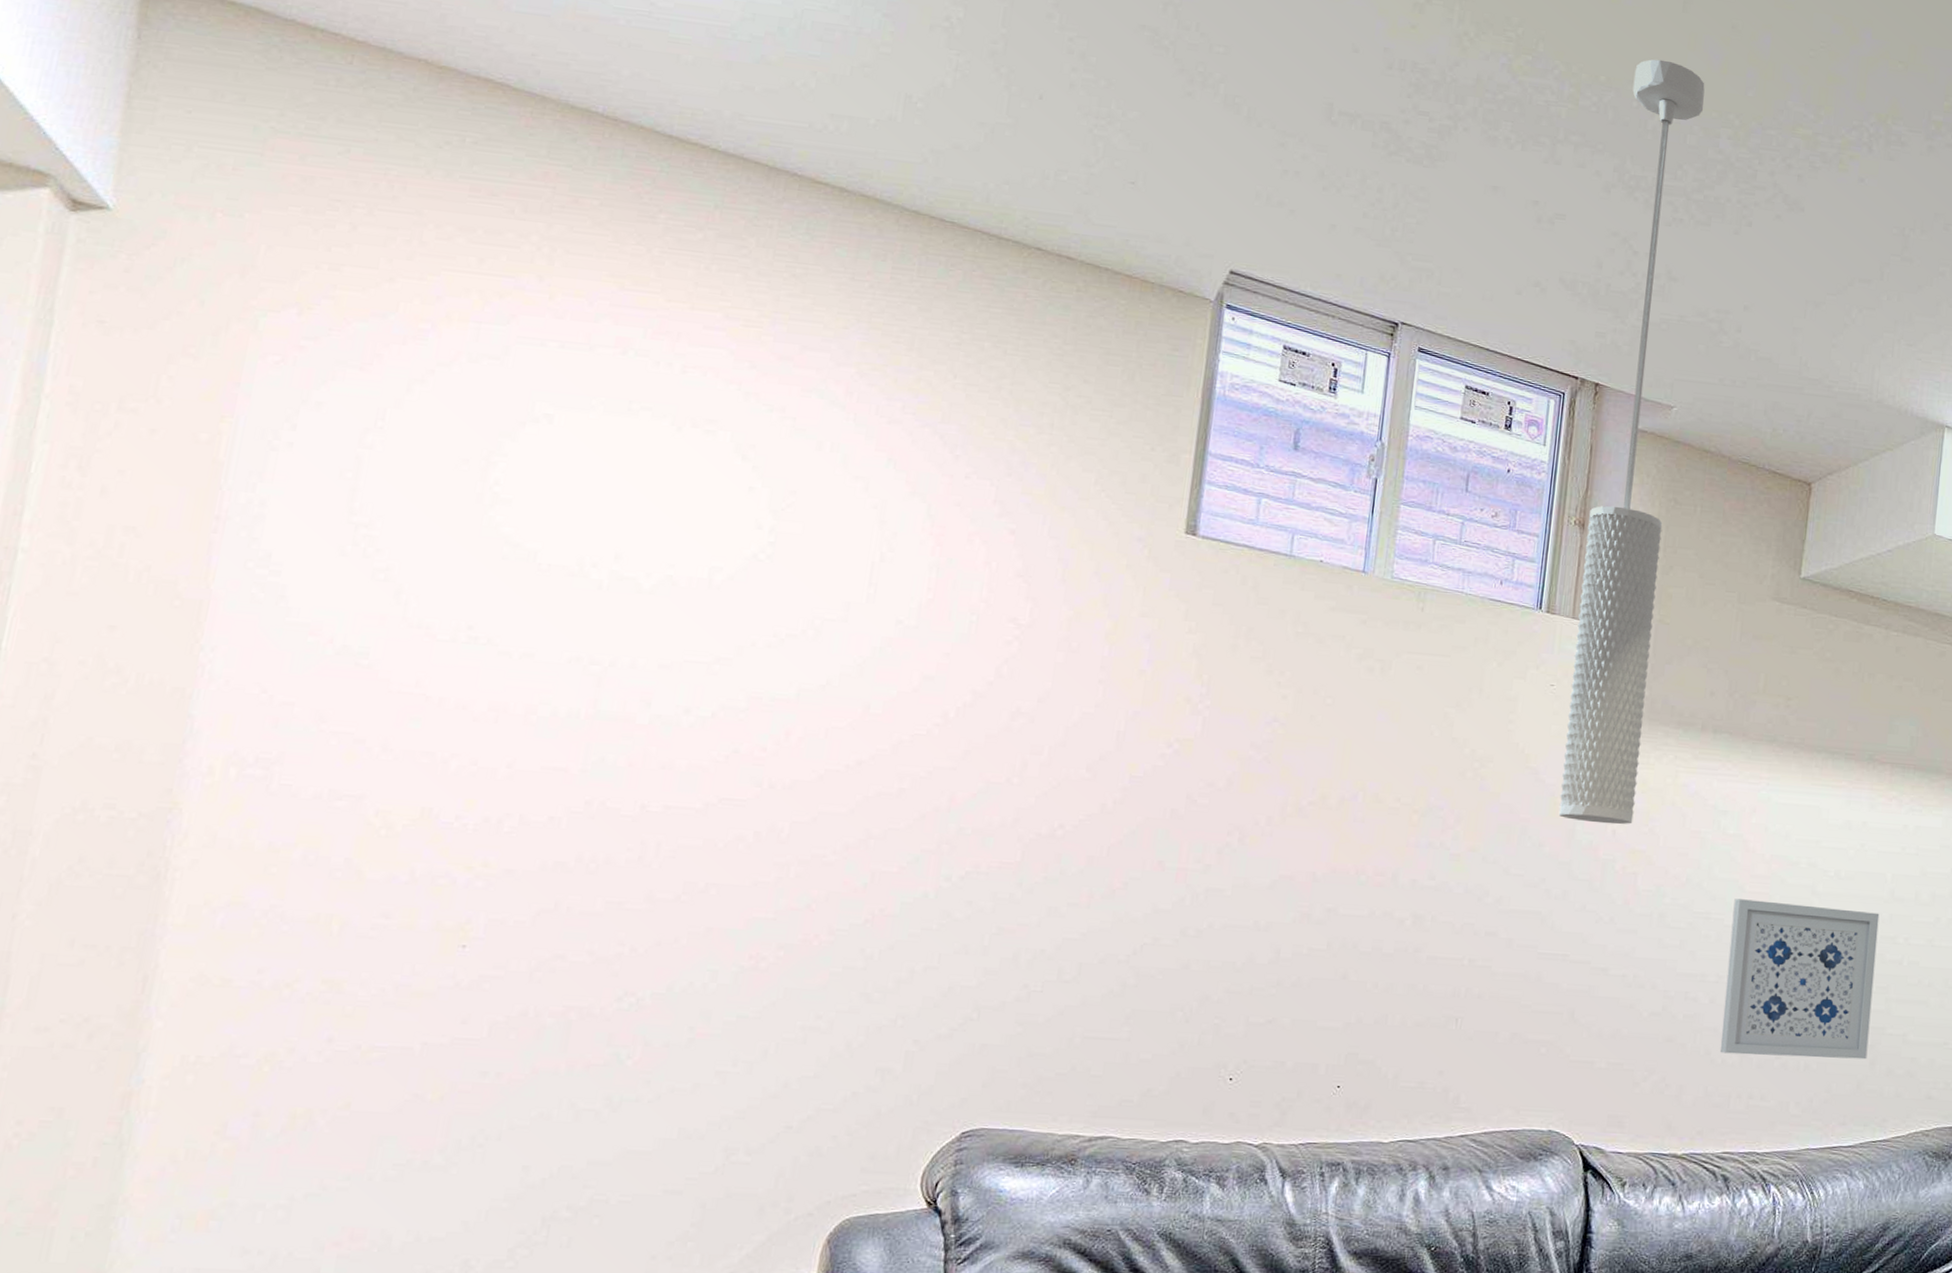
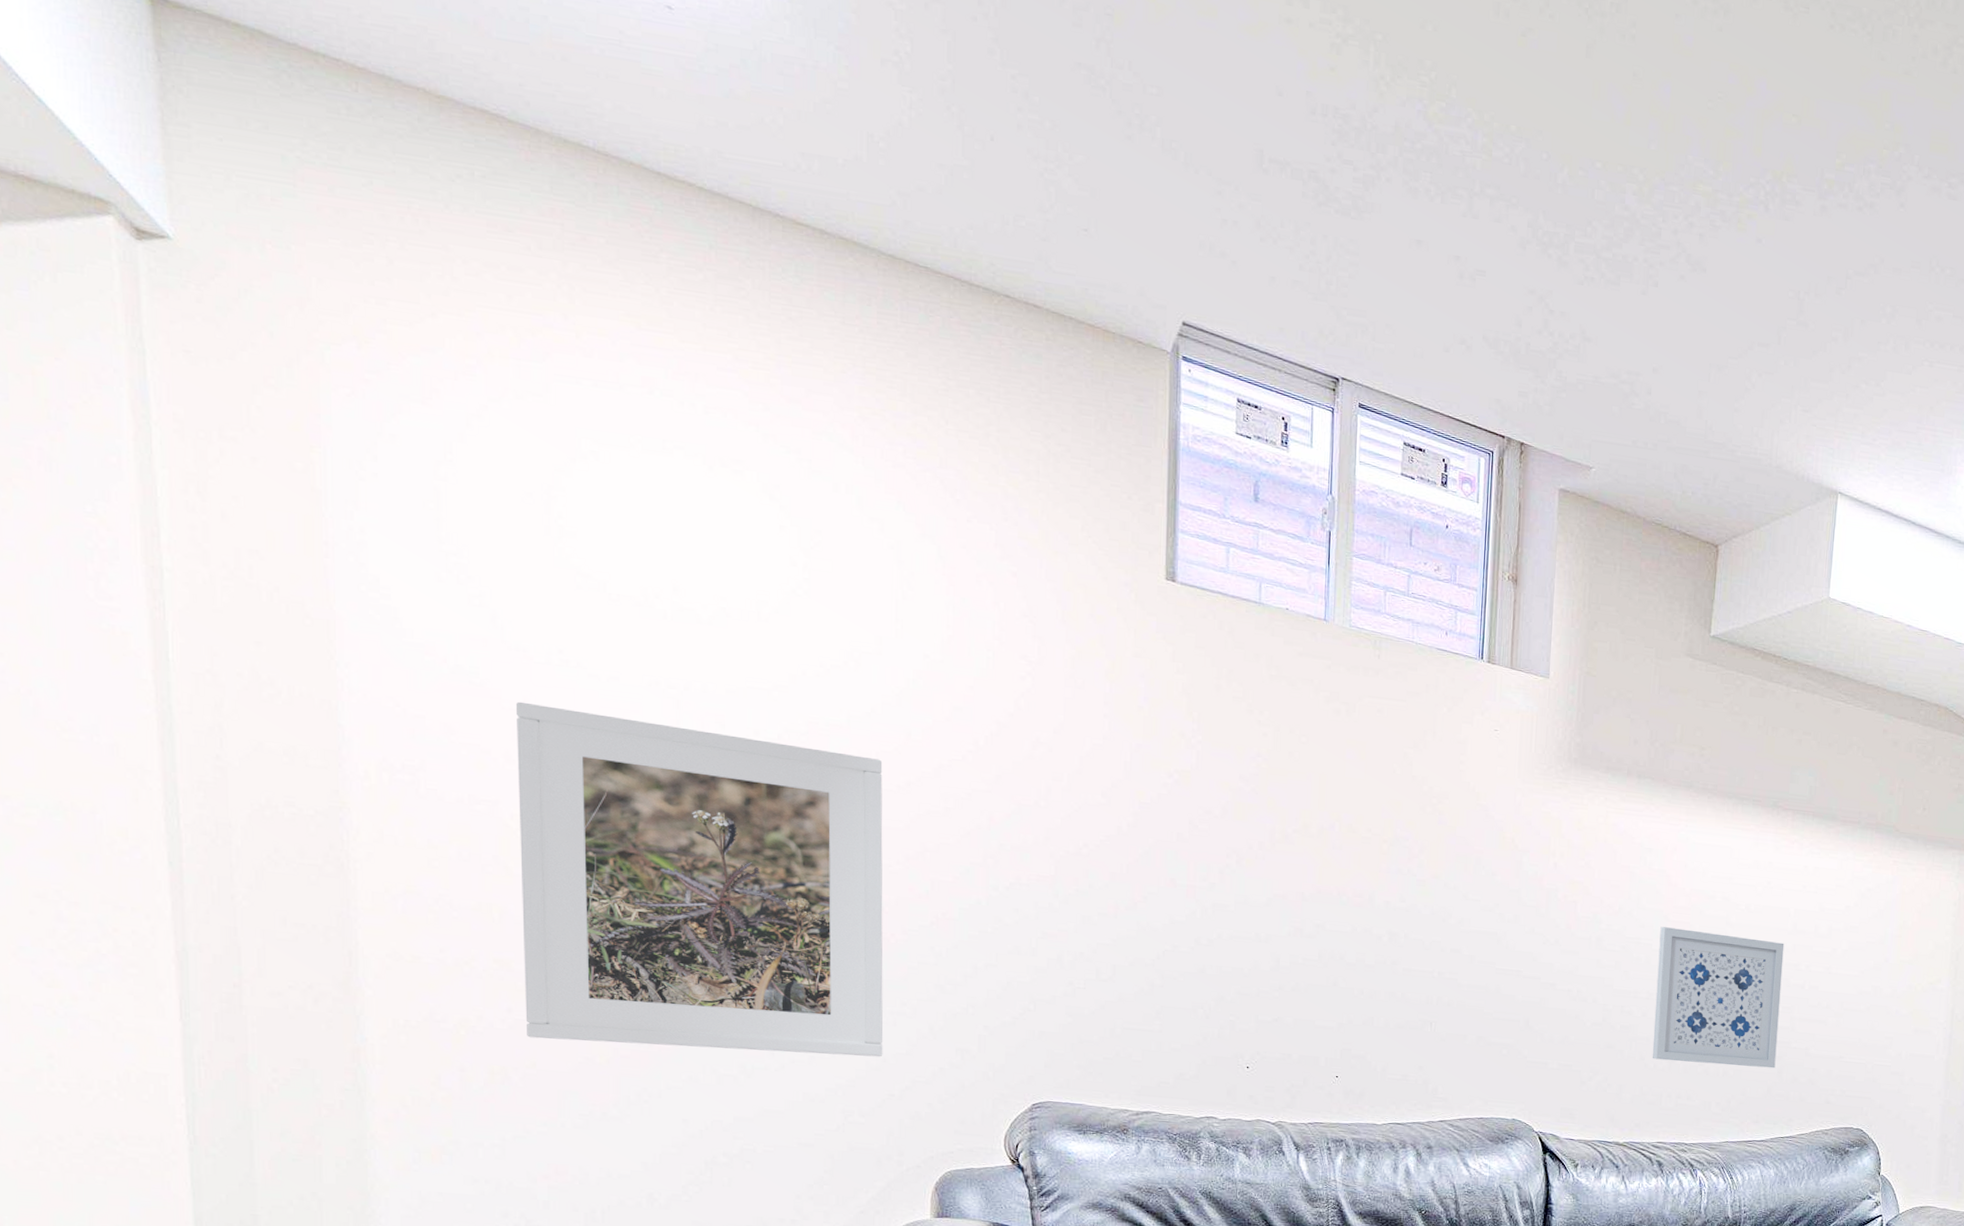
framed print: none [346,683,832,1082] -> present [516,701,884,1057]
pendant light: present [1558,59,1705,825] -> none [1507,108,1610,858]

